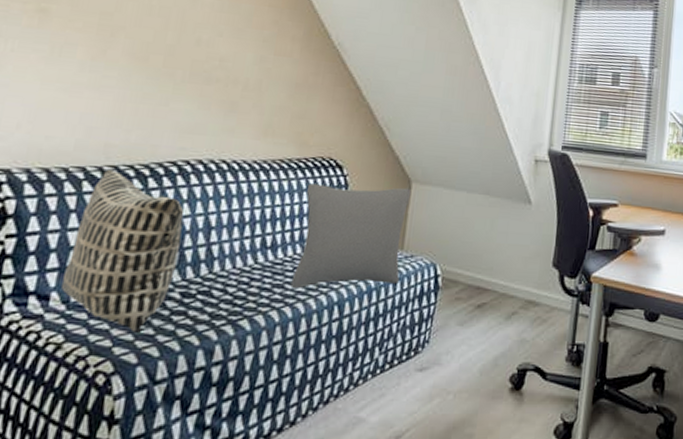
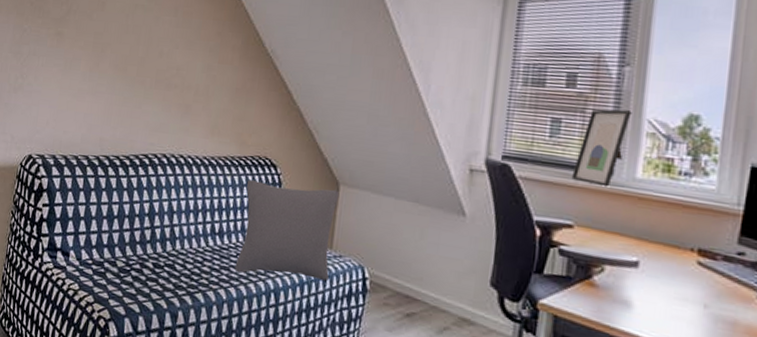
cushion: present [60,169,184,334] -> none [75,158,154,292]
picture frame: none [616,103,659,170] -> present [571,109,632,188]

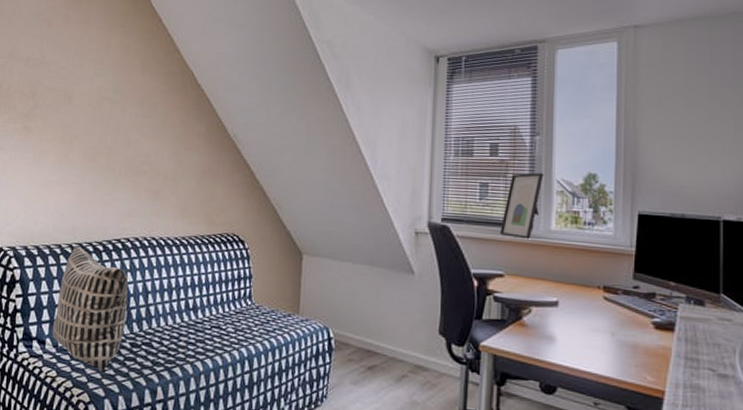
cushion: none [75,158,154,292] -> present [51,246,128,374]
pillow: present [234,180,340,281] -> none [210,256,303,345]

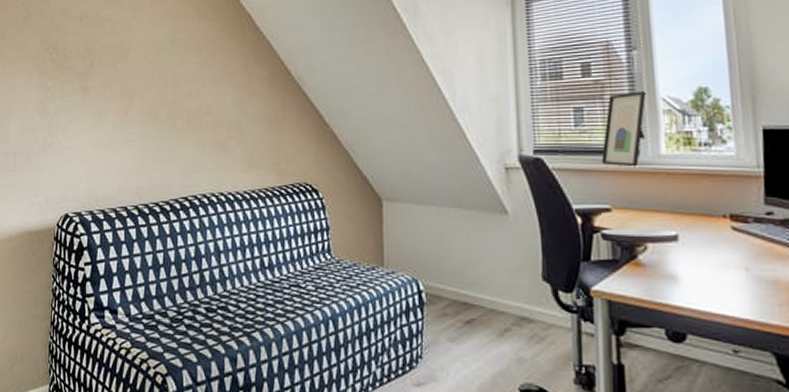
cushion: present [51,246,128,374] -> none [123,207,199,343]

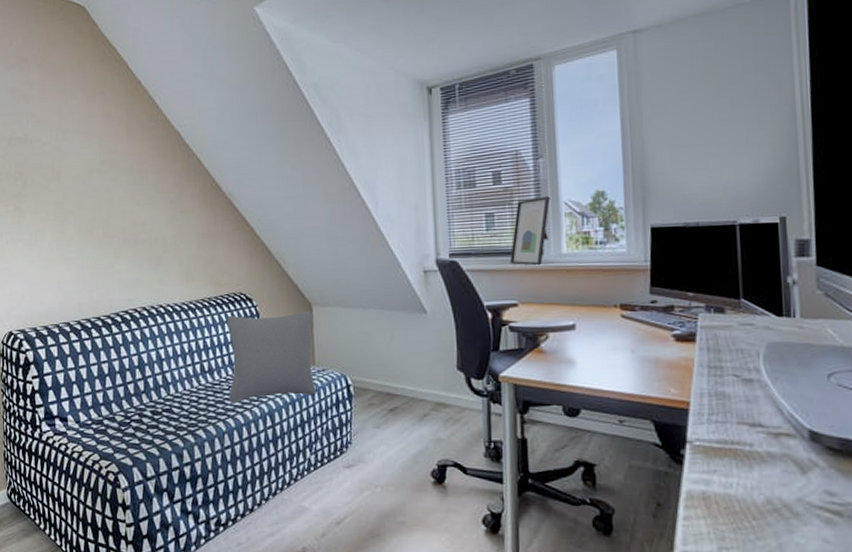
pillow: none [289,206,384,305] -> present [227,311,316,404]

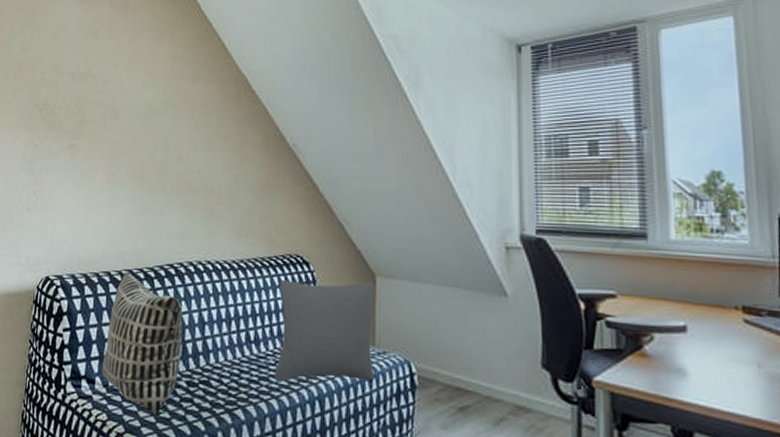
cushion: none [72,322,144,444] -> present [101,272,183,417]
picture frame: present [509,195,550,266] -> none [607,171,656,252]

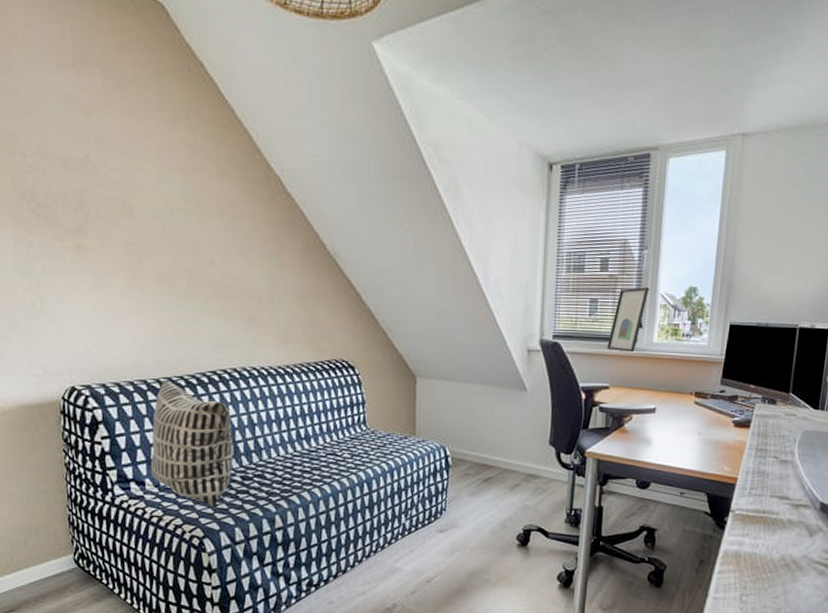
pillow: present [274,280,377,382] -> none [326,382,417,471]
picture frame: none [607,171,656,252] -> present [607,286,650,353]

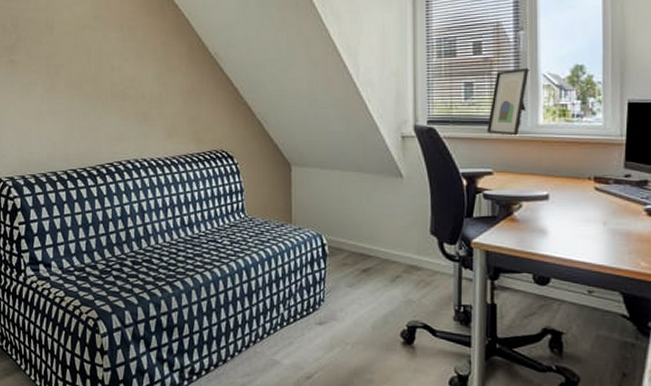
cushion: present [150,380,233,508] -> none [56,172,125,291]

